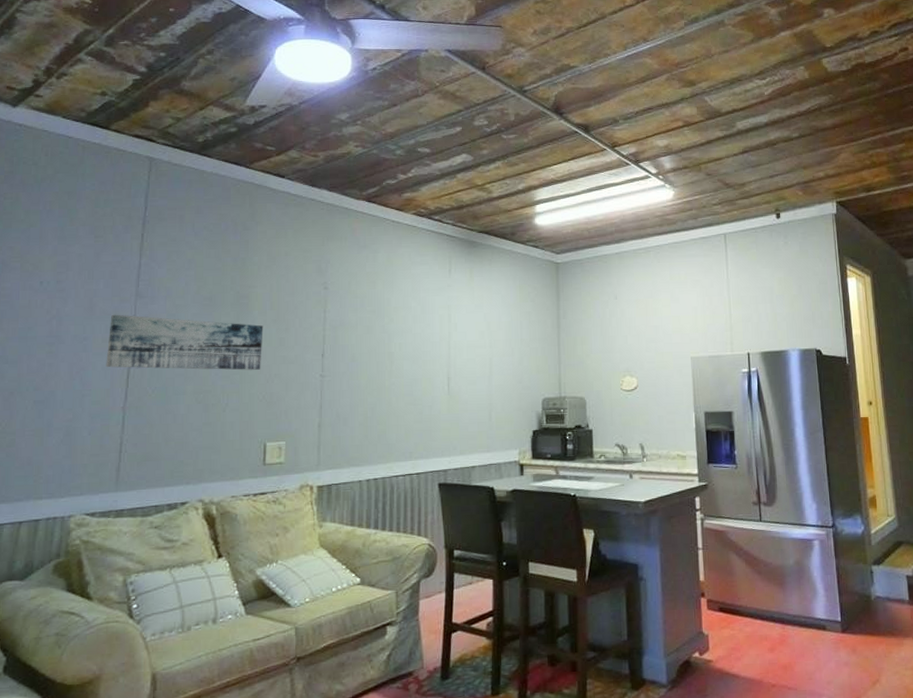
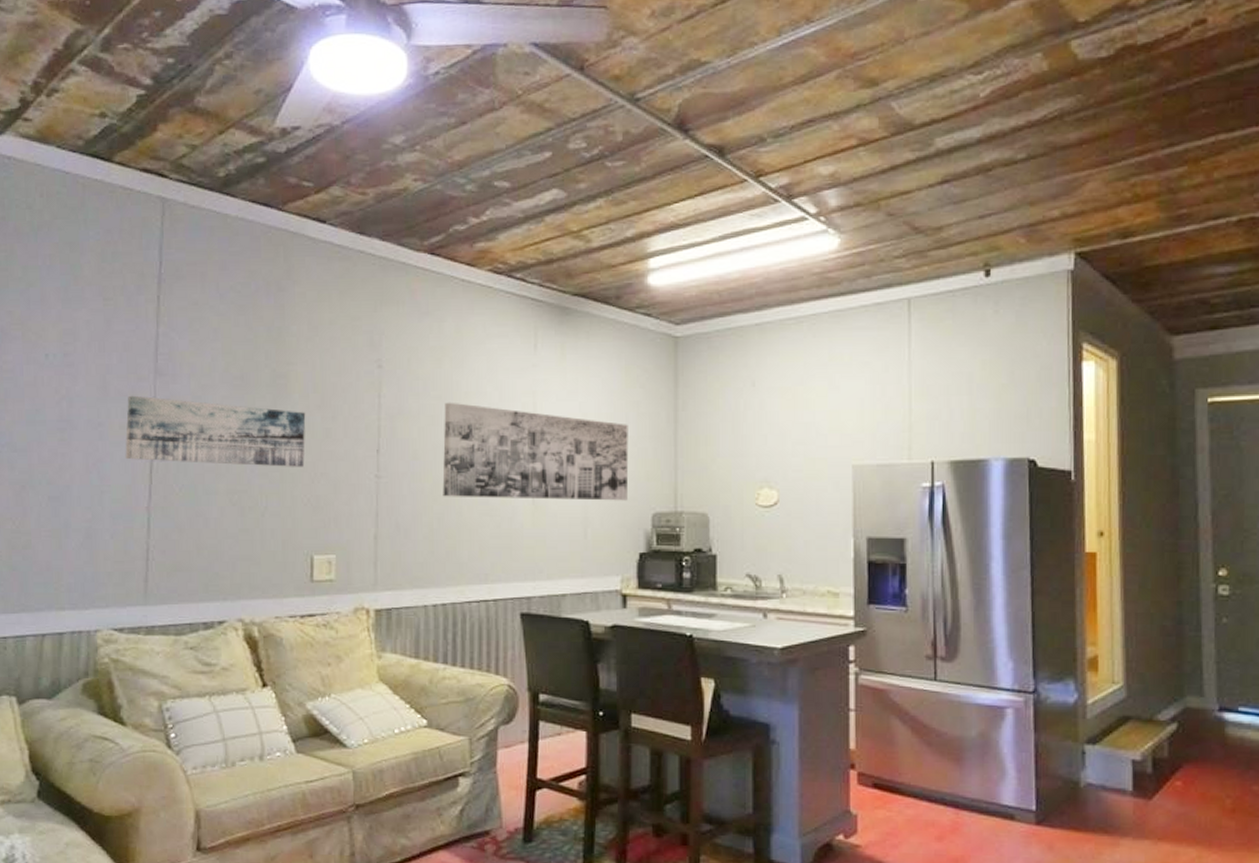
wall art: none [375,315,523,391] -> present [442,402,629,501]

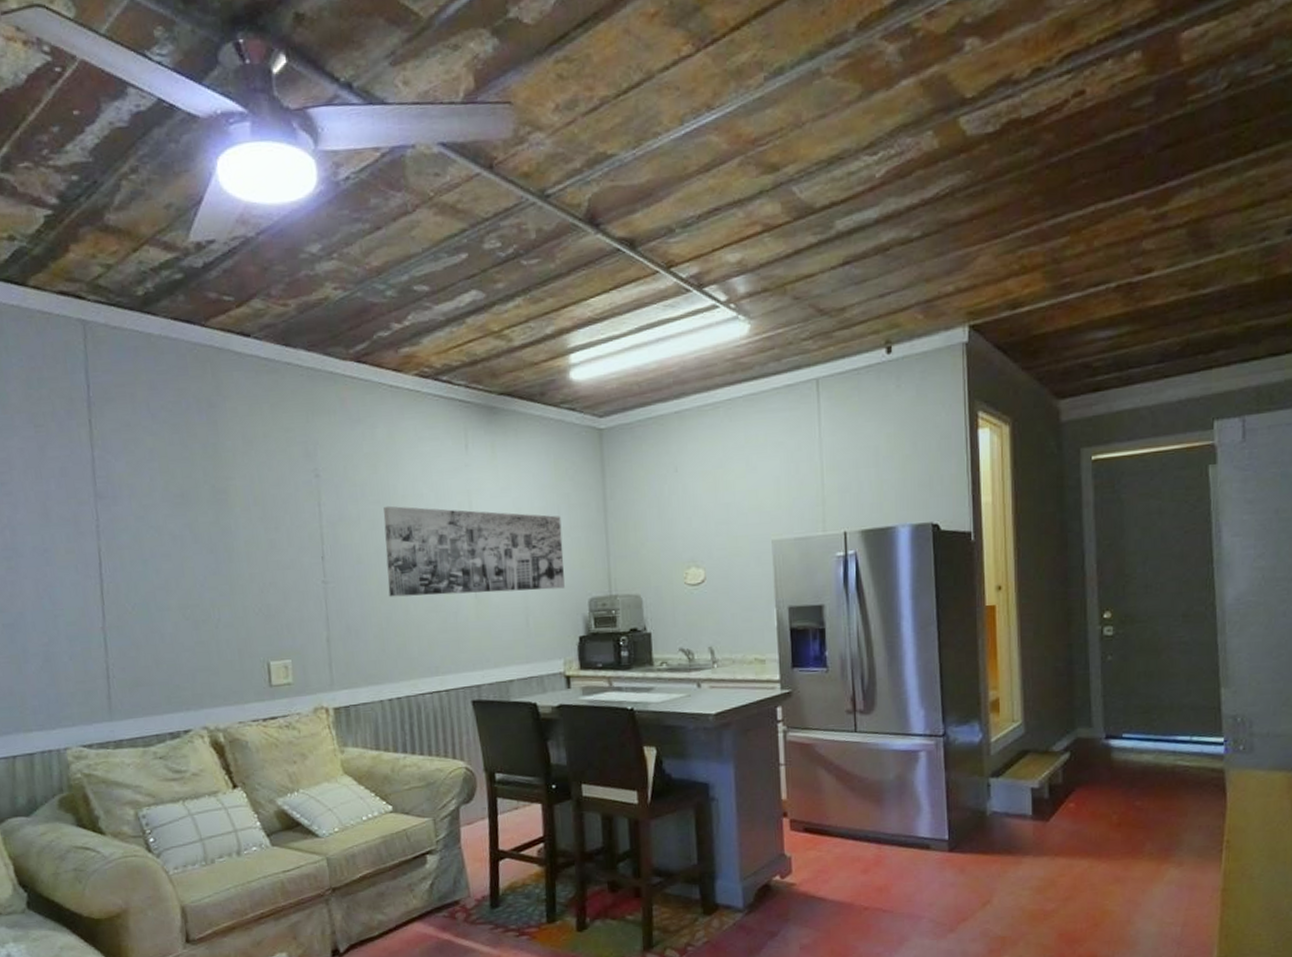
wall art: present [125,395,306,467] -> none [70,519,253,583]

